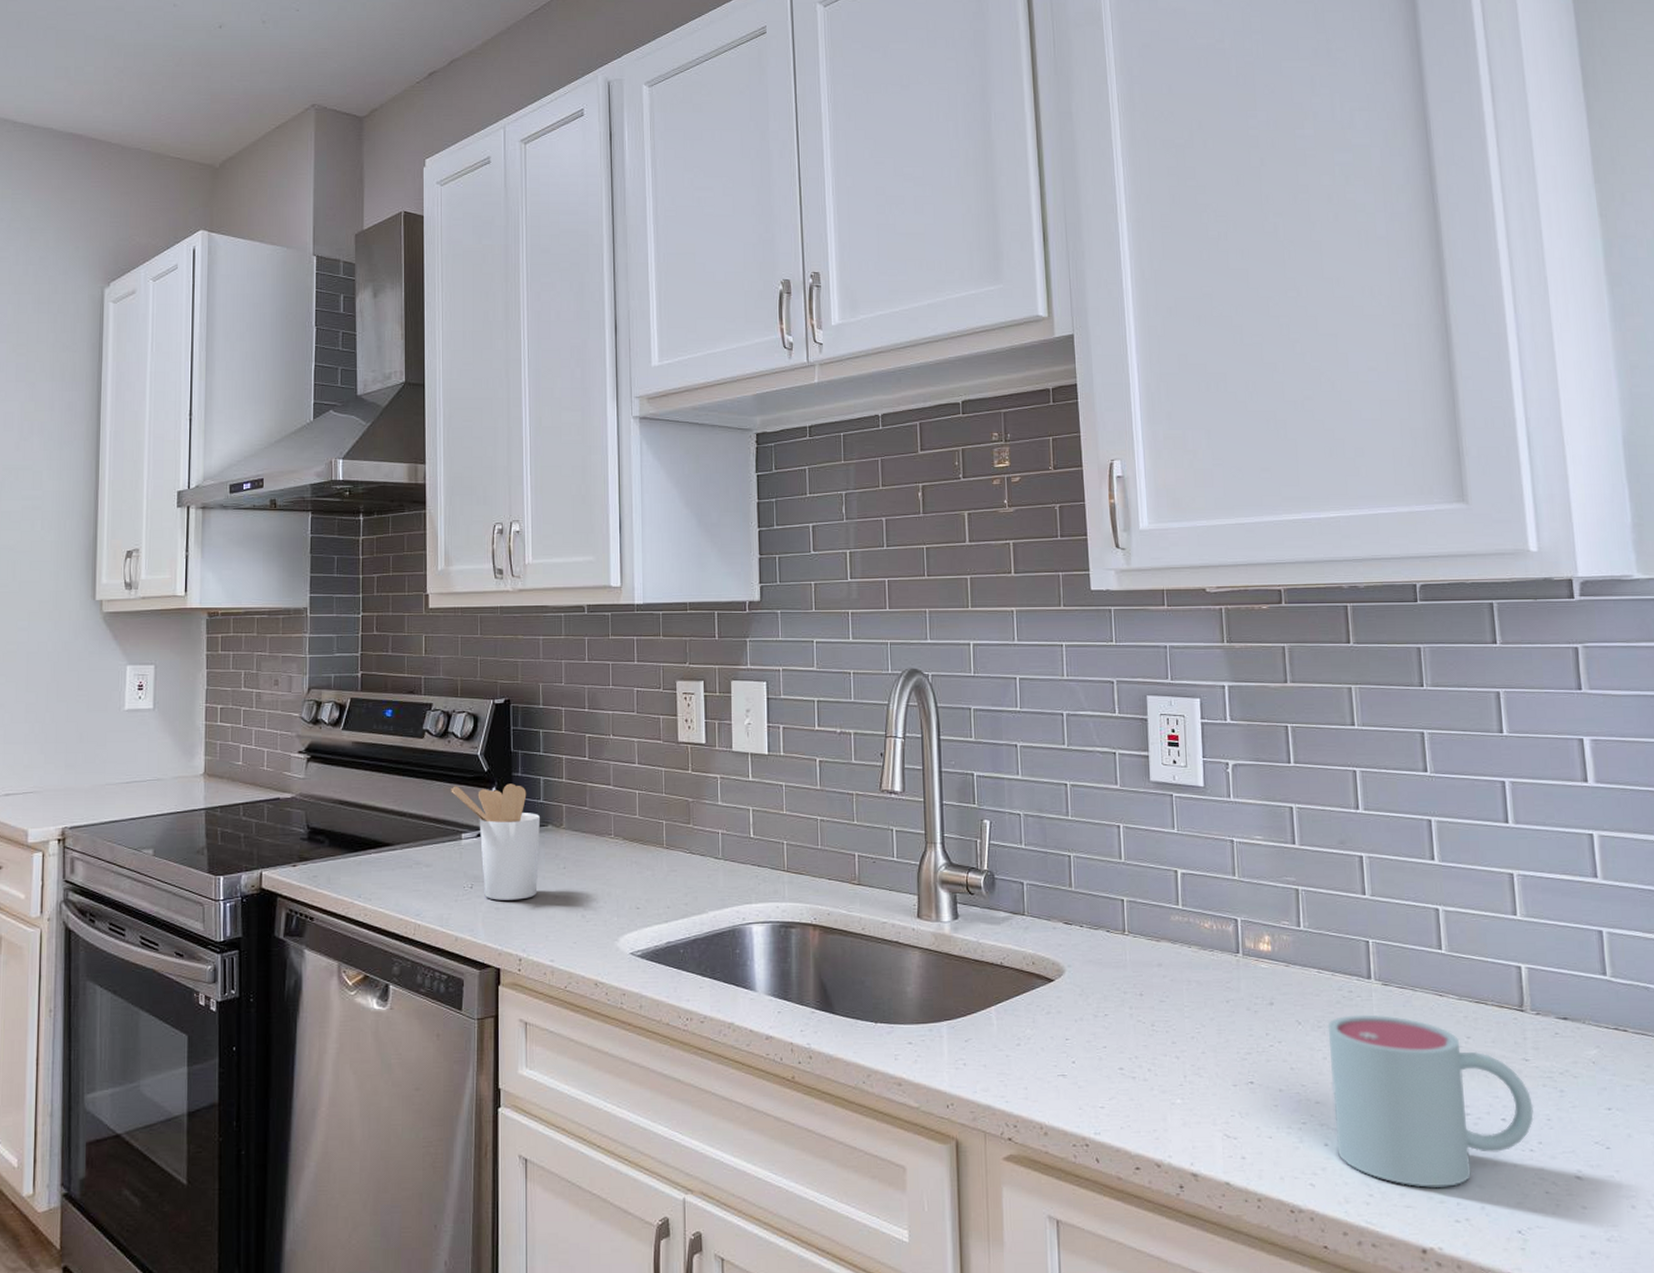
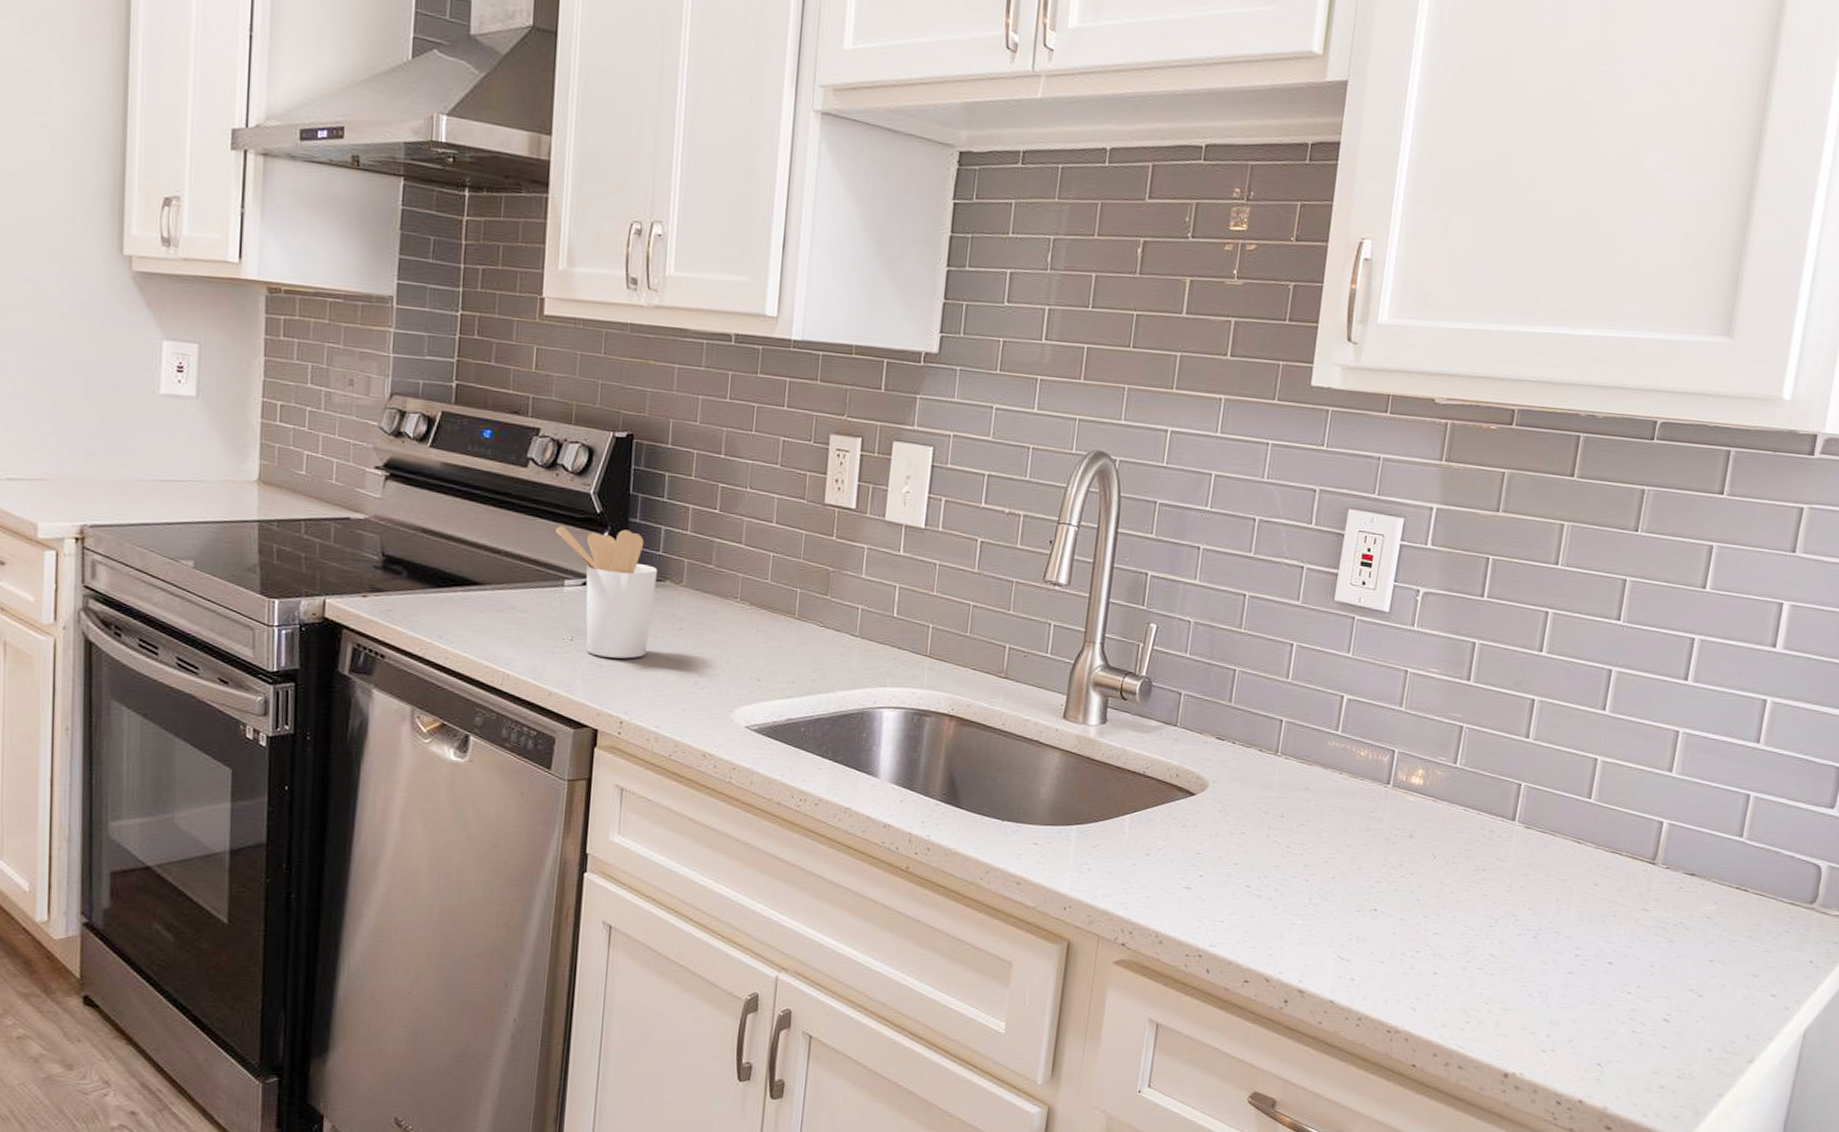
mug: present [1327,1014,1534,1187] -> none [1444,853,1642,1020]

